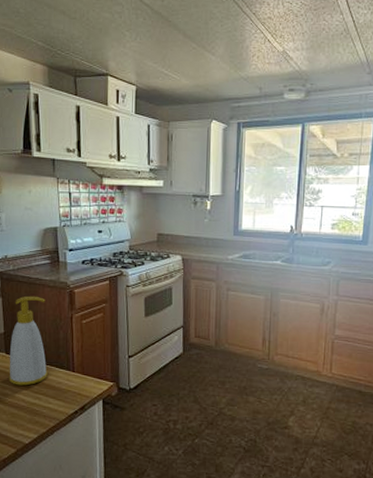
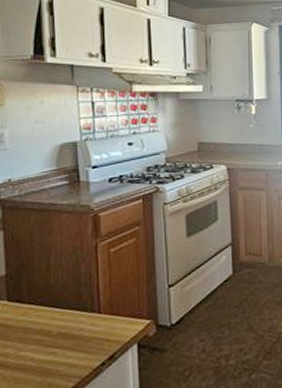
soap bottle: present [9,296,48,386] -> none [11,225,65,341]

